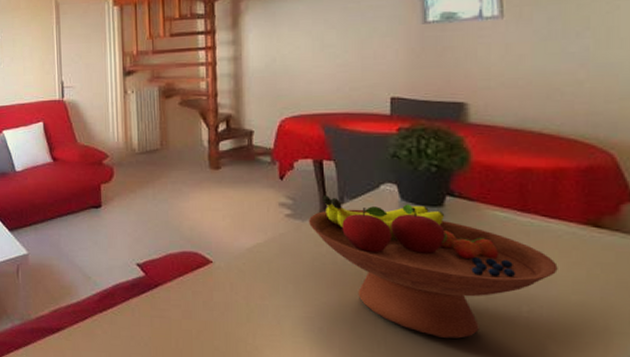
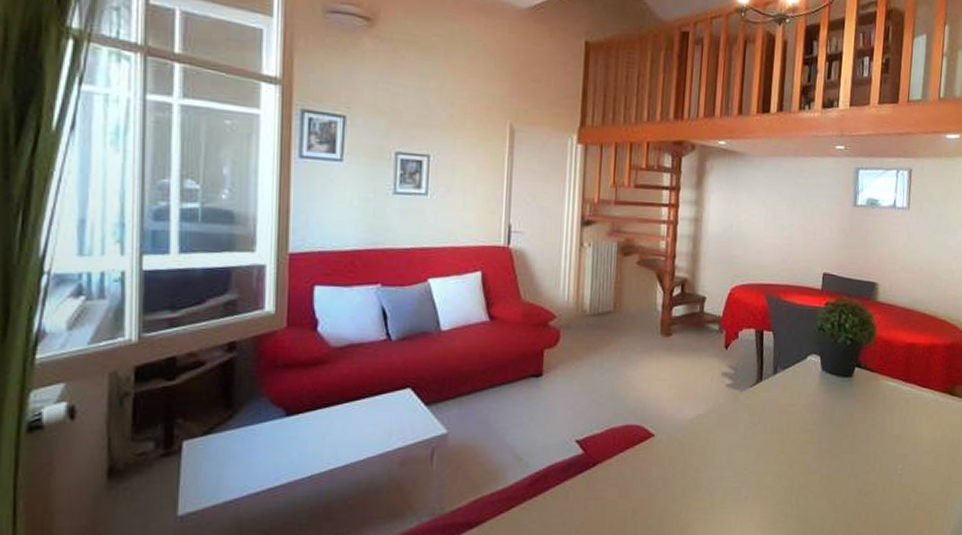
fruit bowl: present [308,195,558,339] -> none [745,365,924,498]

